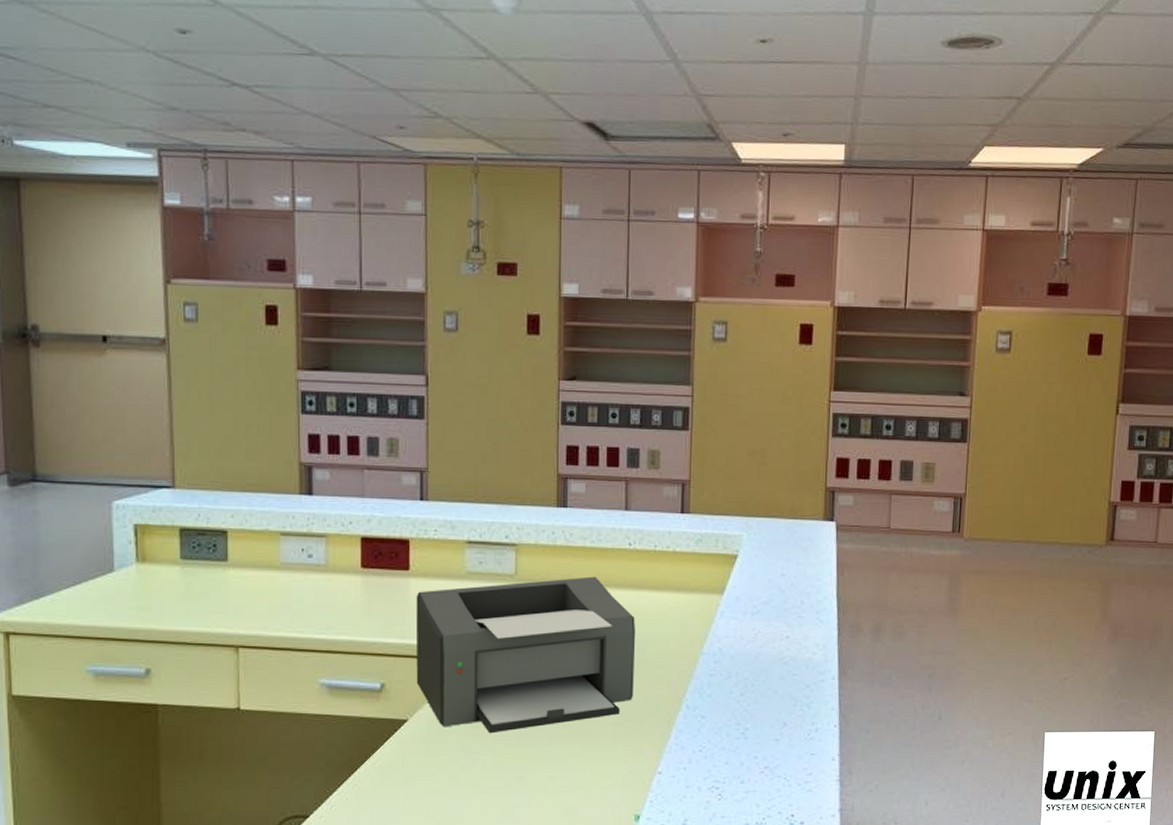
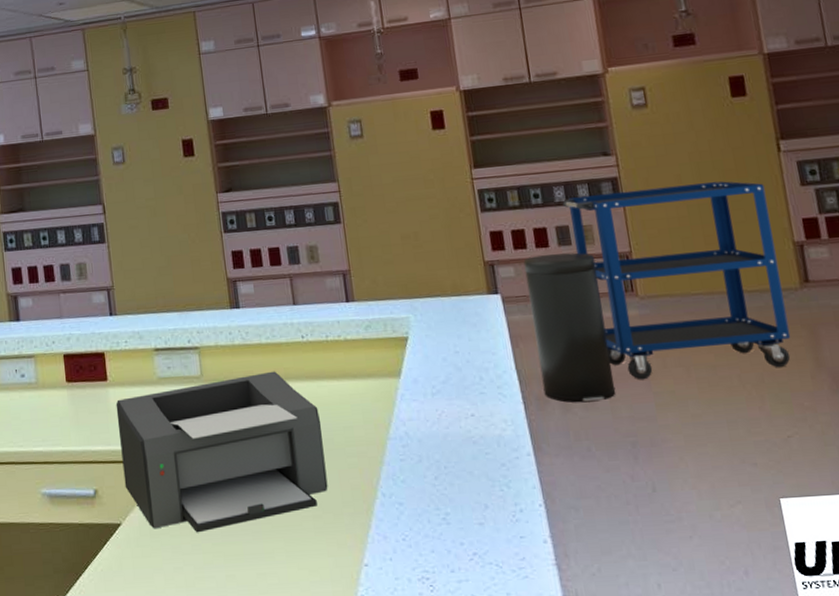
pedal bin: none [859,487,931,634] -> present [523,252,616,403]
utility cart: none [912,433,1097,617] -> present [562,181,791,380]

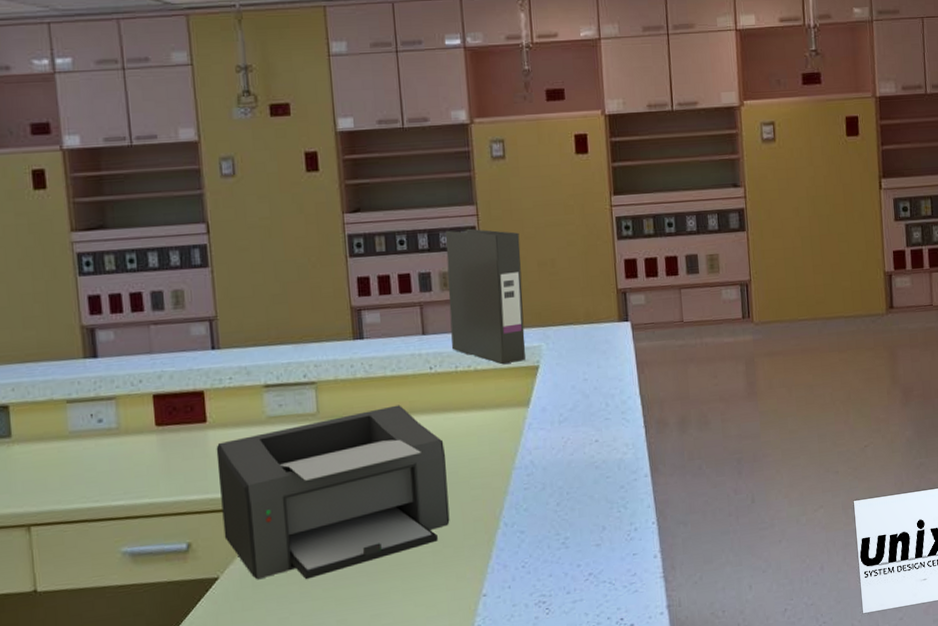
binder: none [310,204,394,334] -> present [445,228,525,364]
pedal bin: present [523,252,616,403] -> none [654,280,727,425]
utility cart: present [562,181,791,380] -> none [693,215,875,401]

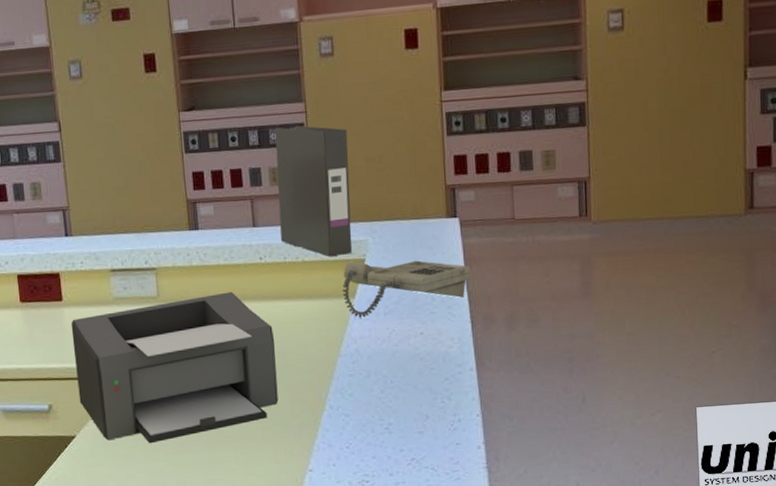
telephone: none [515,365,644,428] -> present [342,260,471,318]

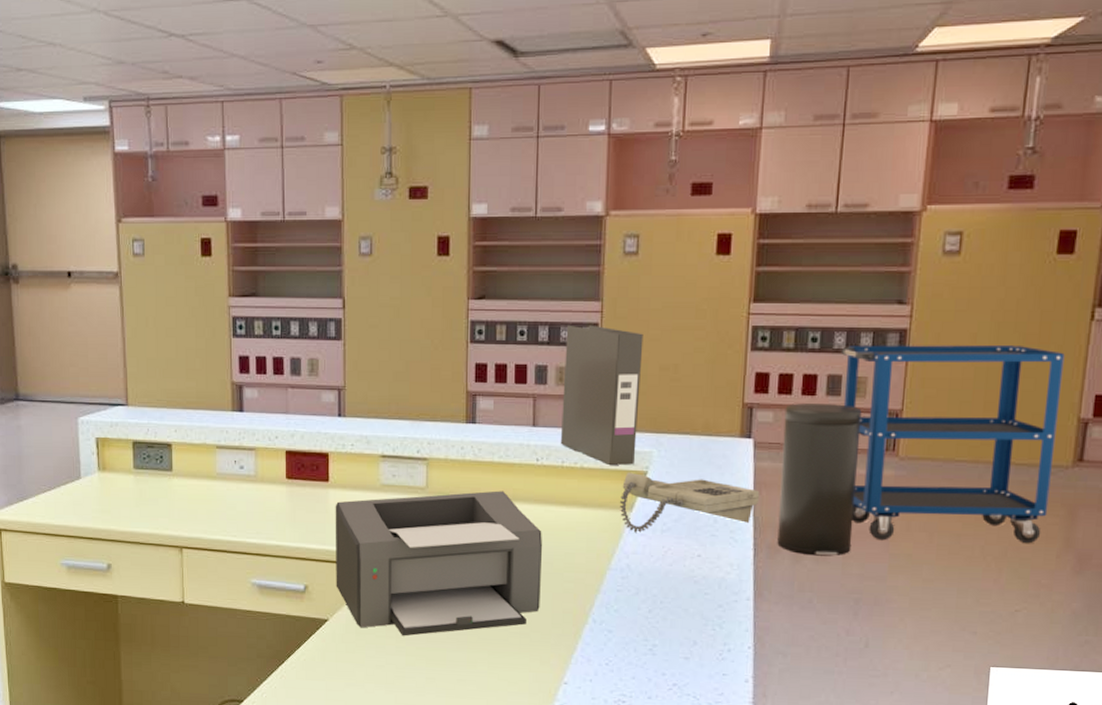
pedal bin: none [484,177,559,322] -> present [777,402,862,556]
utility cart: none [528,108,729,301] -> present [841,345,1065,544]

